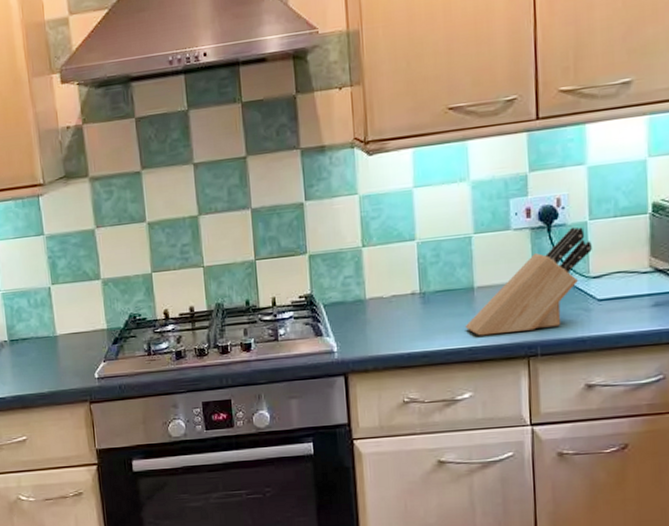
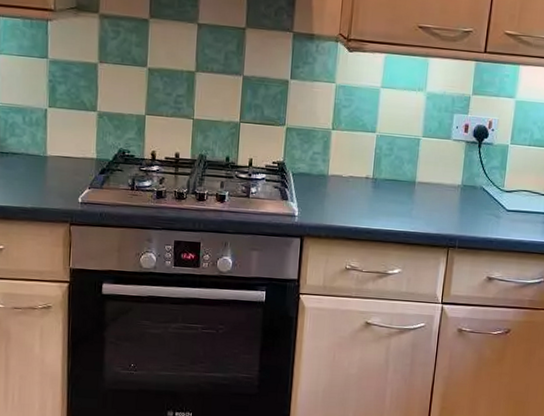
knife block: present [464,226,592,336] -> none [403,147,509,226]

